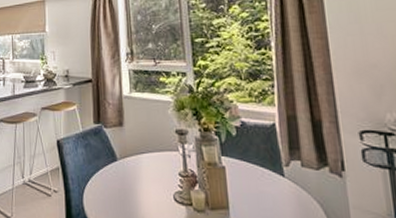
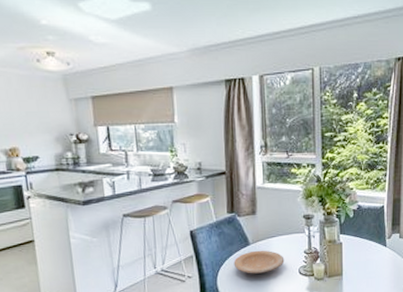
plate: none [100,167,157,196] -> present [233,250,285,274]

